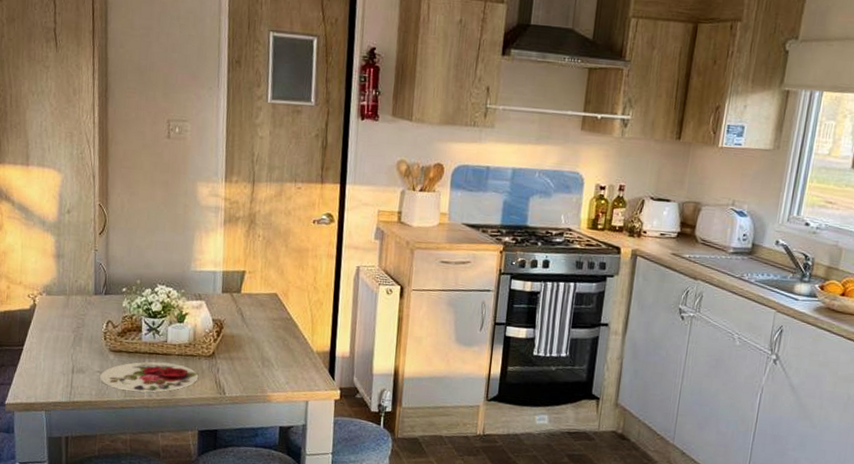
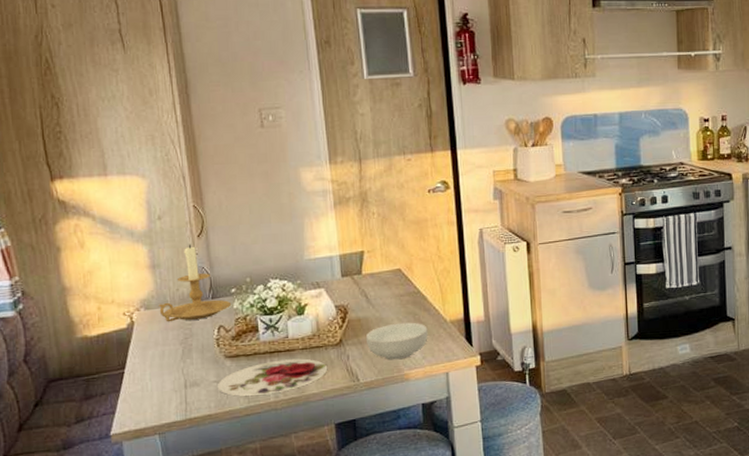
candle holder: none [58,240,120,312] -> present [158,244,231,322]
cereal bowl: none [236,345,295,381] -> present [365,322,428,360]

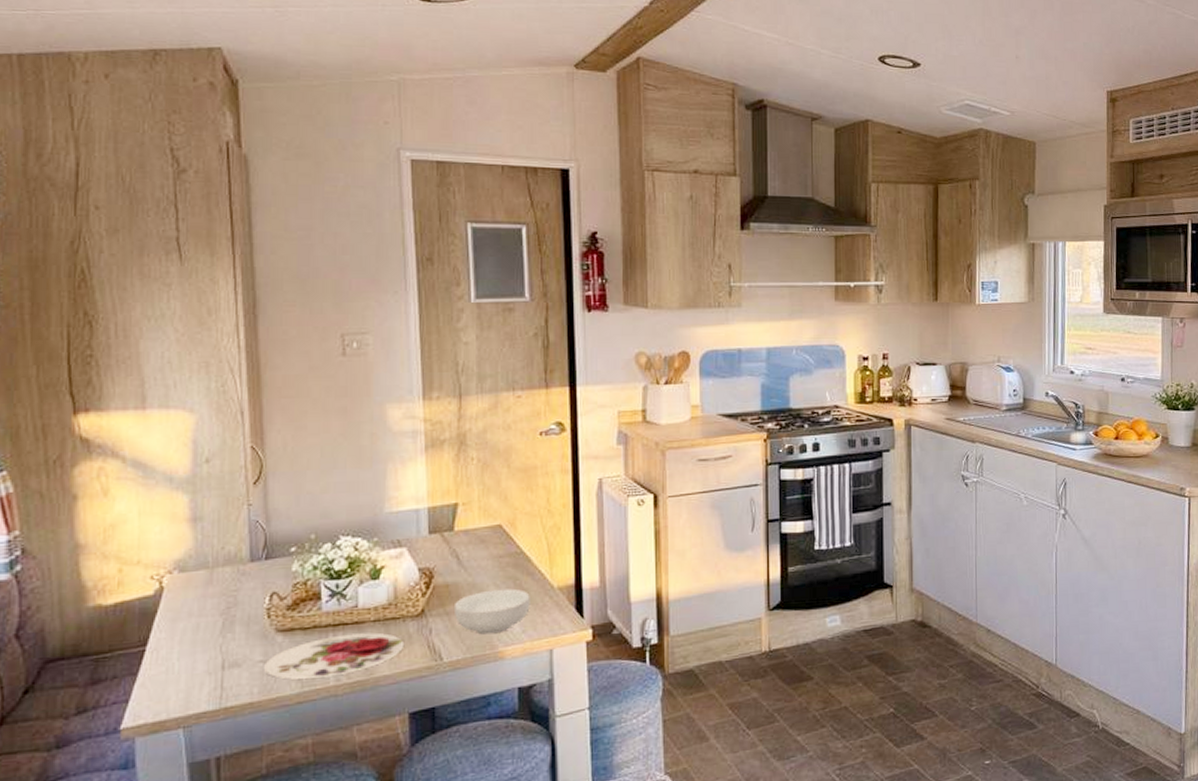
candle holder: present [158,244,231,322] -> none [196,492,288,588]

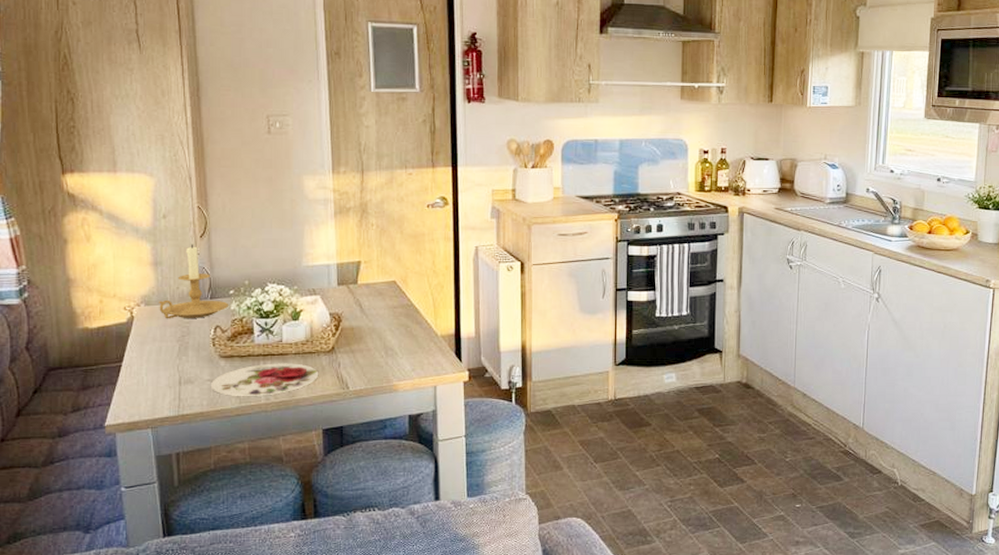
candle holder: none [196,492,288,588] -> present [157,244,228,319]
cereal bowl: present [453,588,530,635] -> none [357,334,419,370]

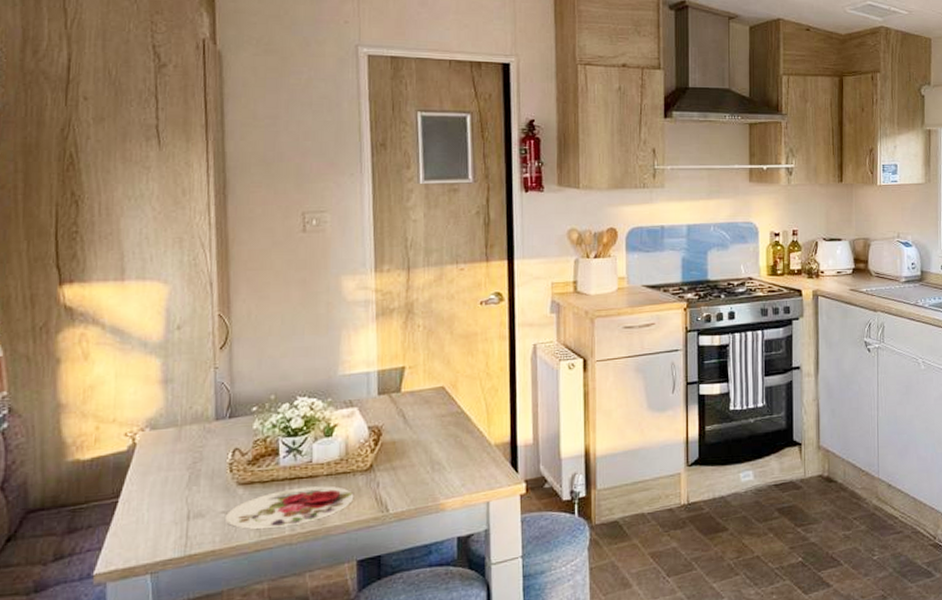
candle holder: present [157,244,228,319] -> none [166,356,250,444]

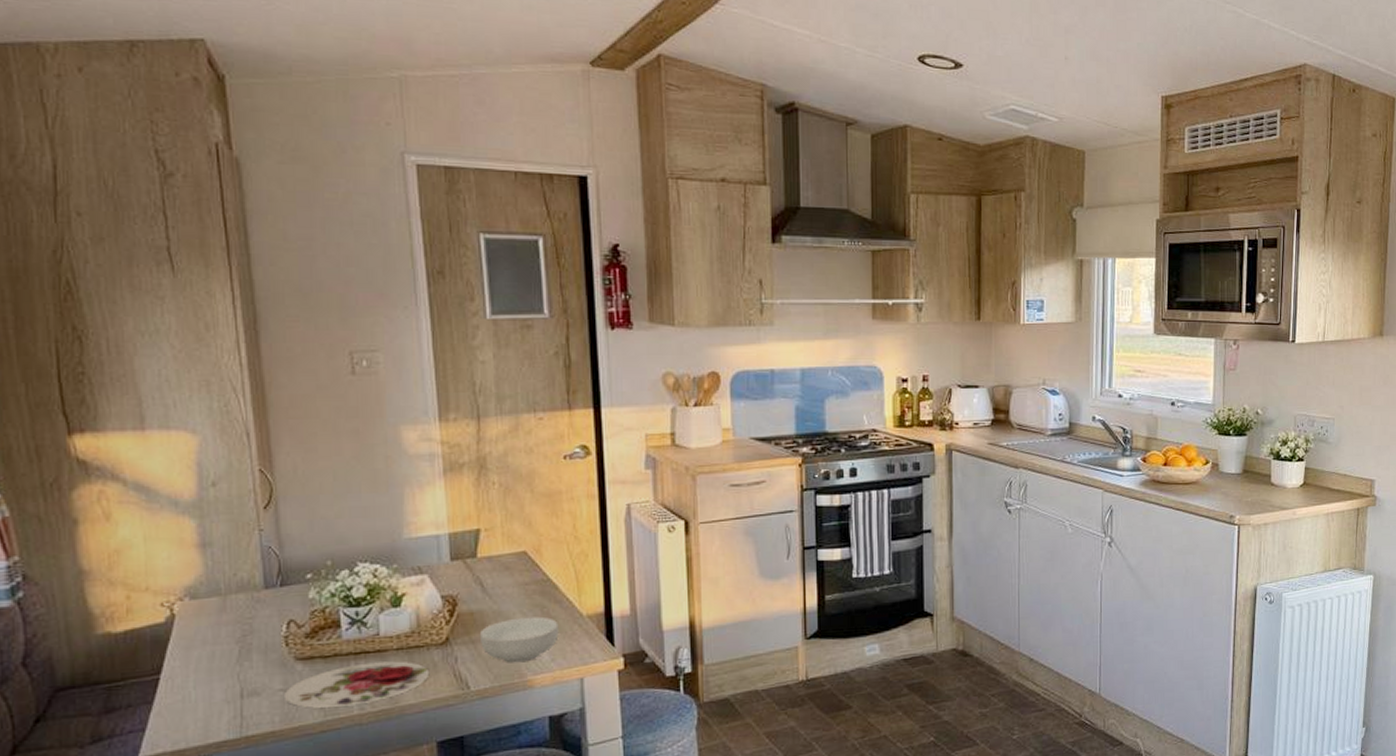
cereal bowl: none [399,445,470,488] -> present [479,616,559,663]

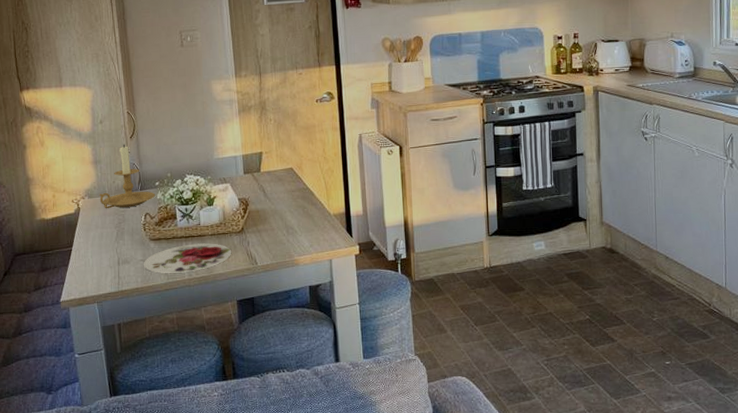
candle holder: none [207,517,305,616] -> present [98,144,155,209]
cereal bowl: present [479,616,559,663] -> none [263,214,315,247]

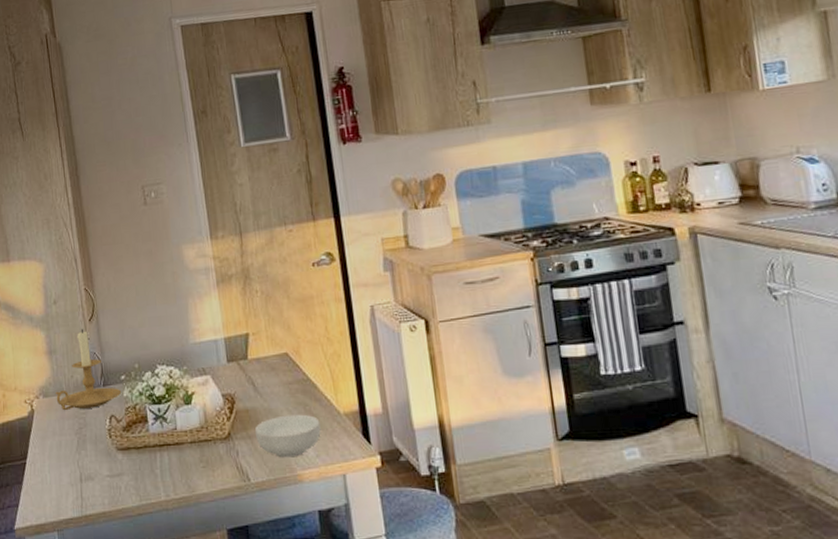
plate: present [144,243,232,273] -> none [111,453,218,493]
cereal bowl: none [263,214,315,247] -> present [254,414,321,458]

